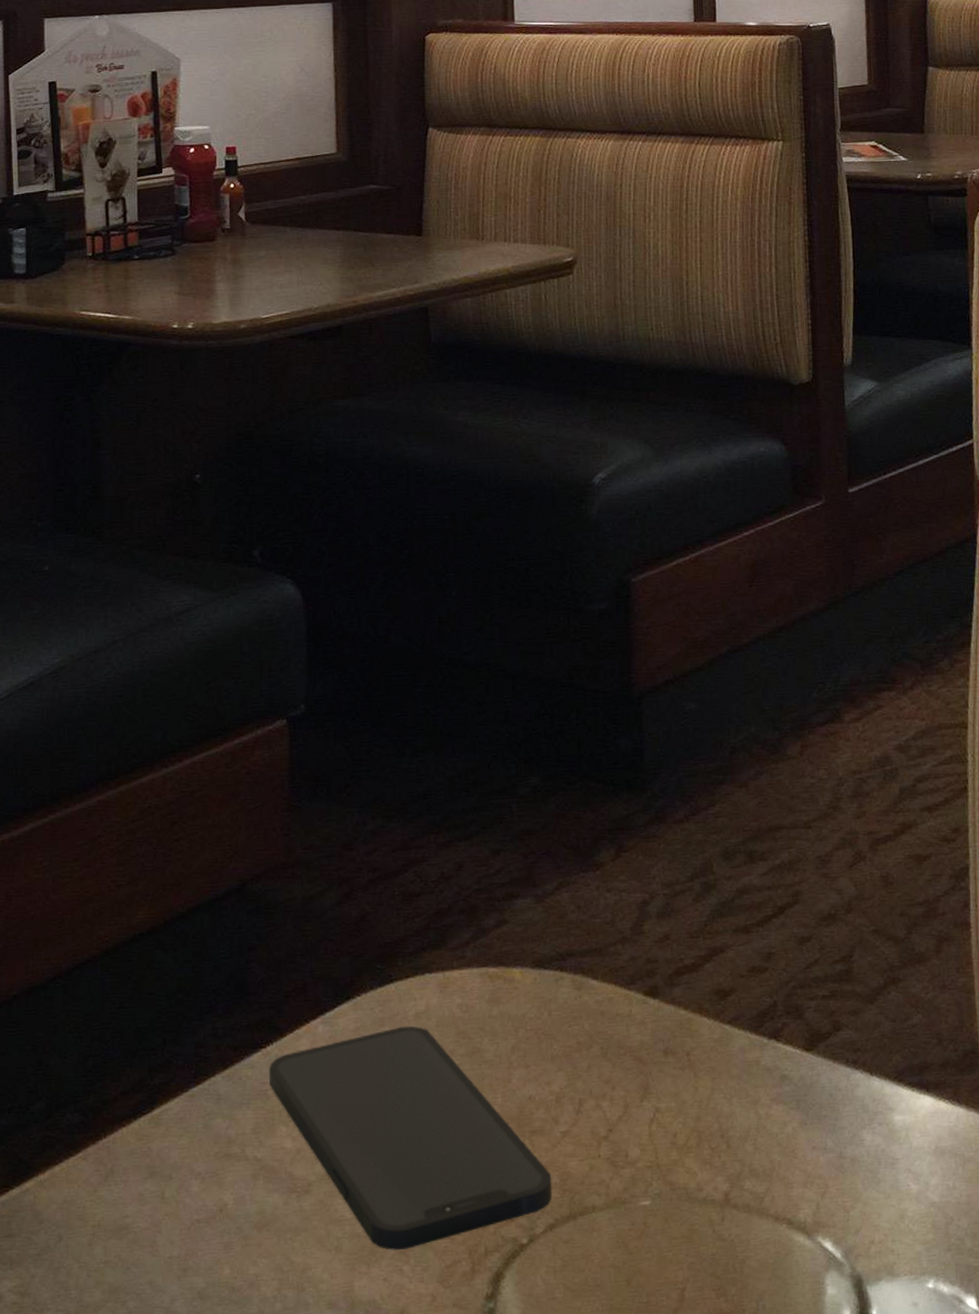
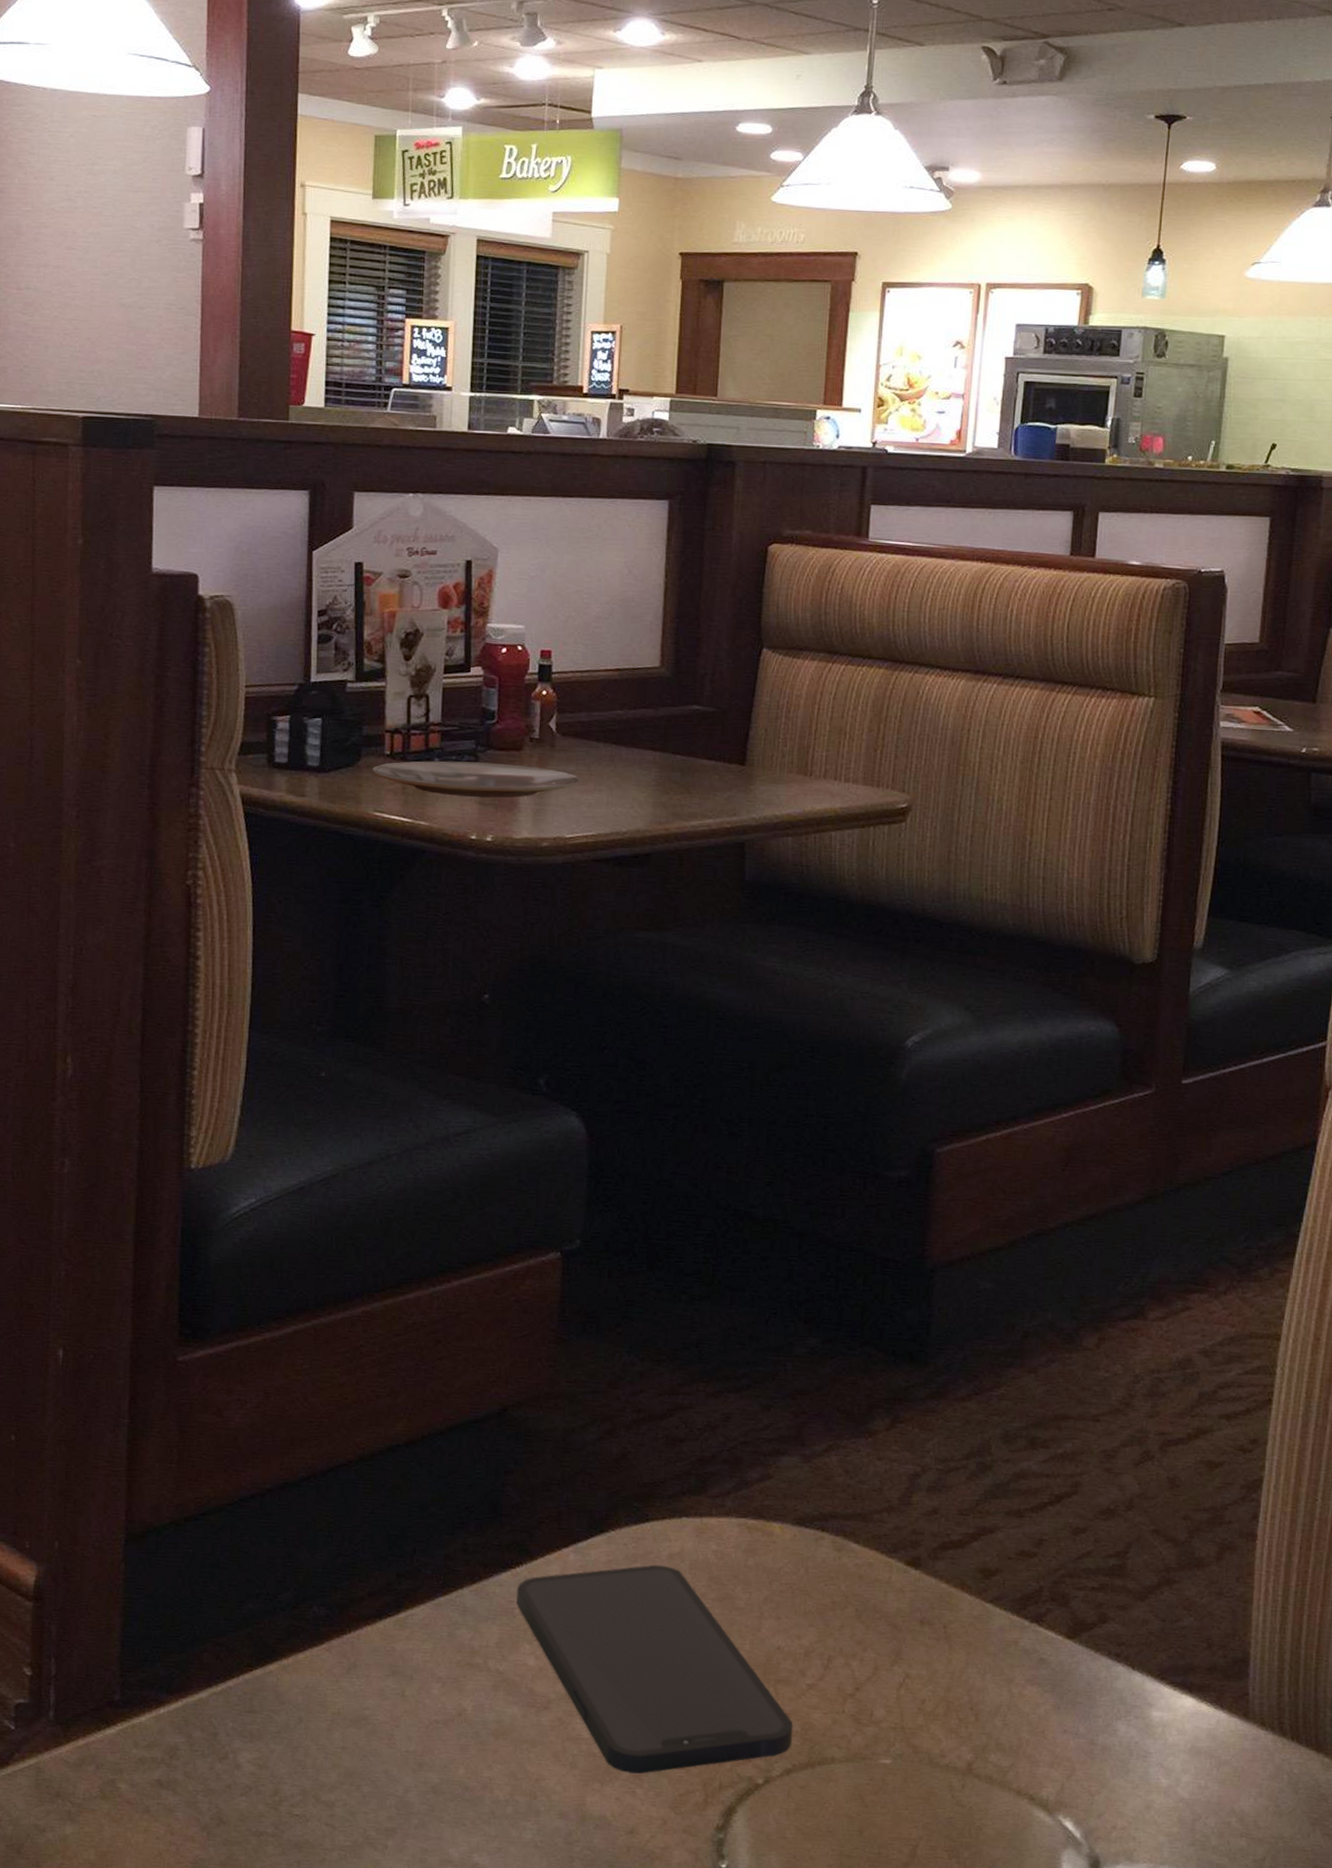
plate: none [76,254,272,289] -> present [372,761,581,798]

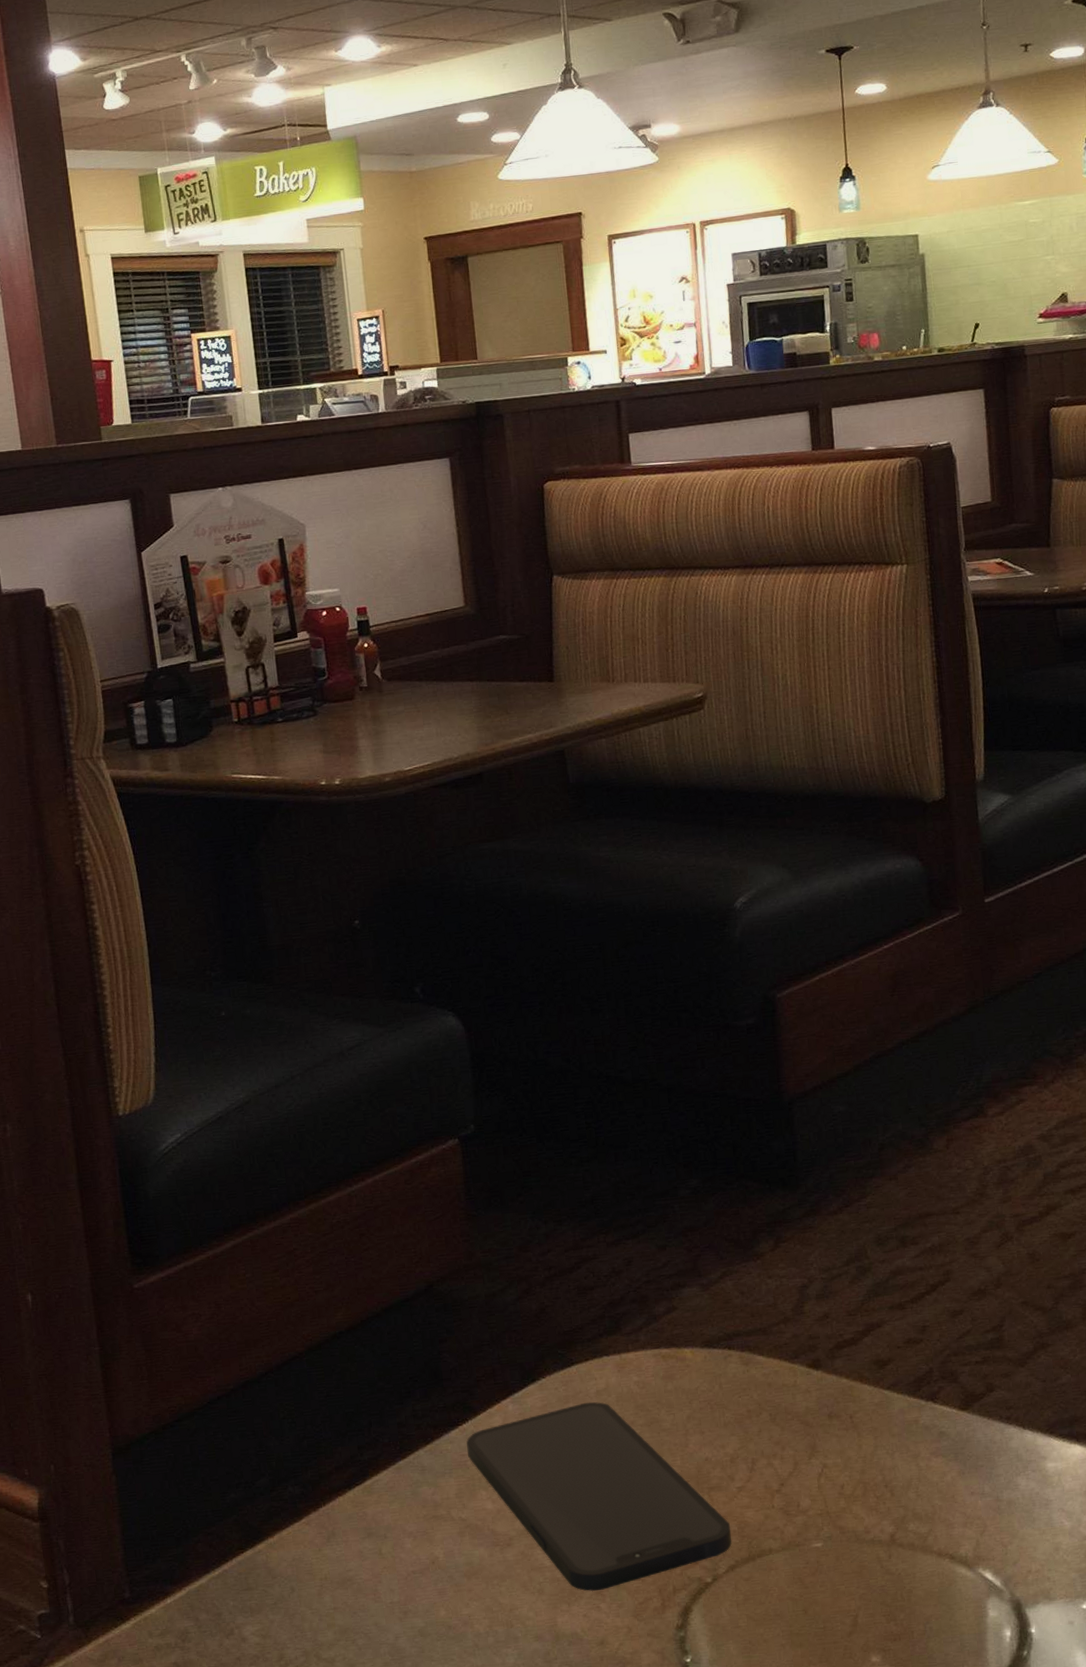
plate: present [372,761,581,798] -> none [224,712,411,750]

